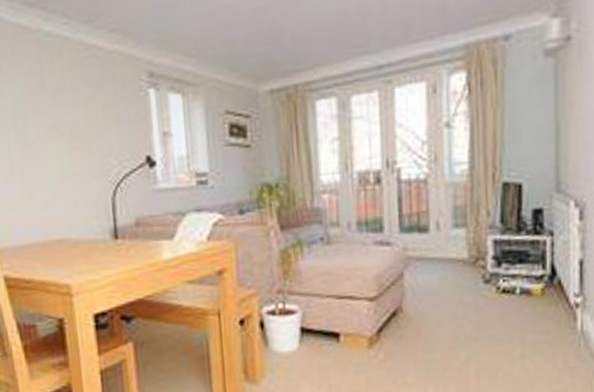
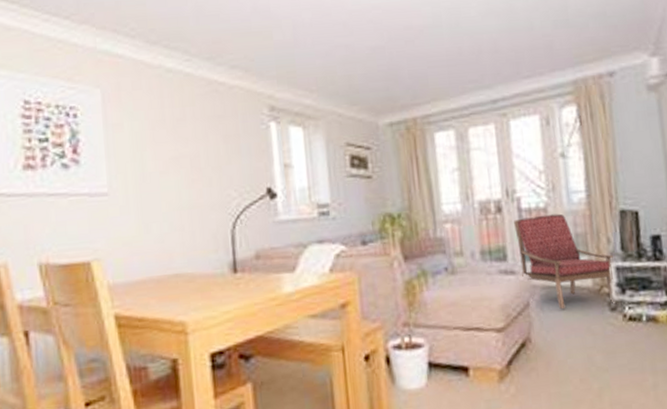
armchair: none [393,185,493,280] -> present [514,213,614,309]

